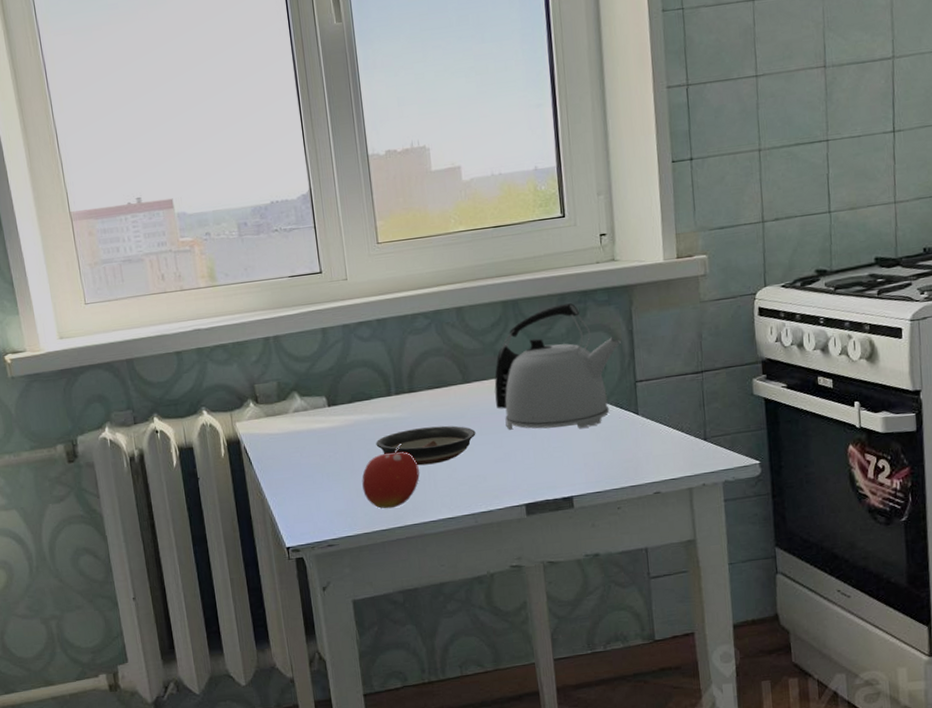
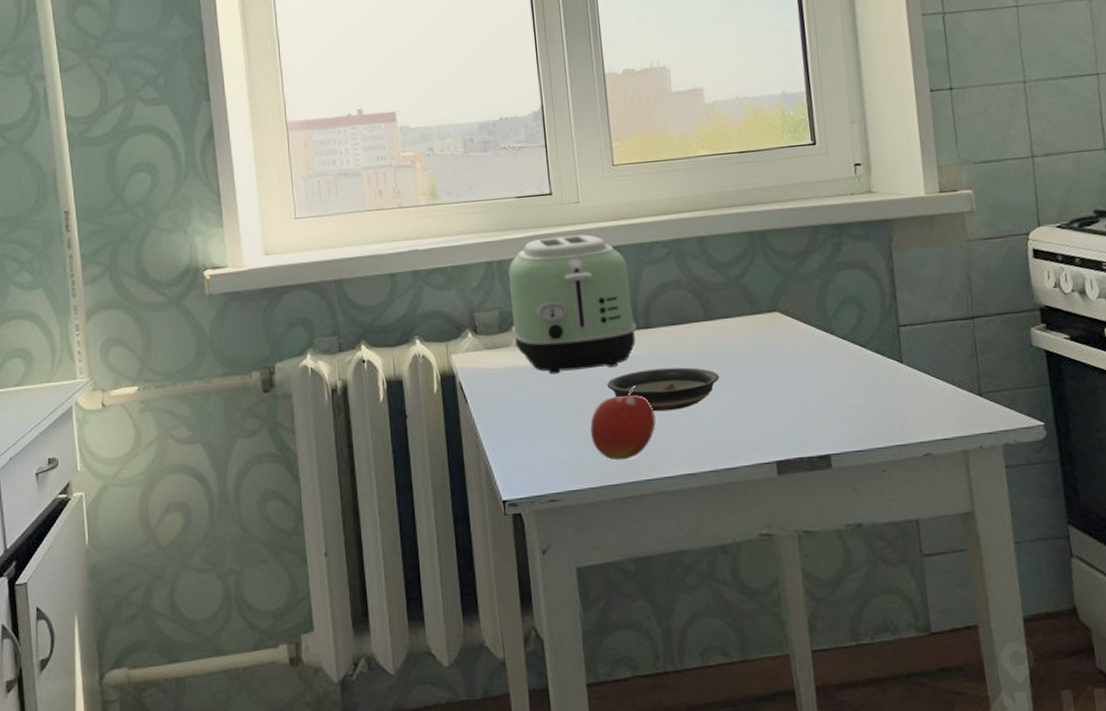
toaster: none [284,309,402,437] -> present [509,234,637,374]
kettle: present [494,303,621,430] -> none [740,237,881,376]

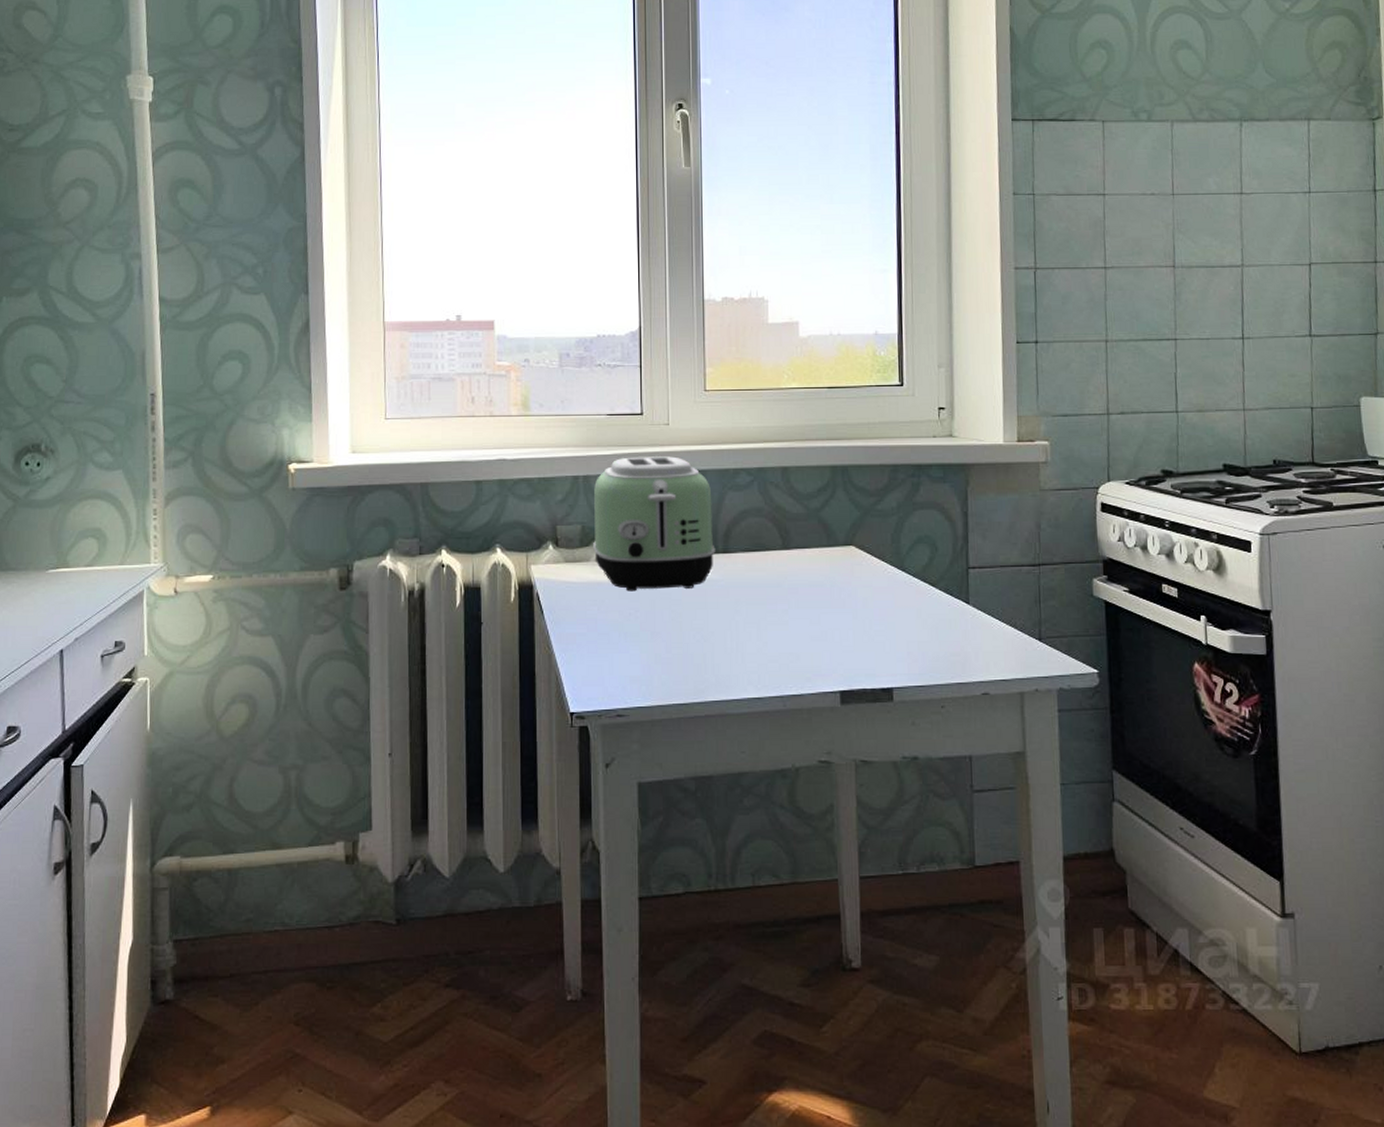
fruit: present [590,386,656,461] -> none [662,608,726,680]
saucer: present [607,367,720,412] -> none [682,593,792,635]

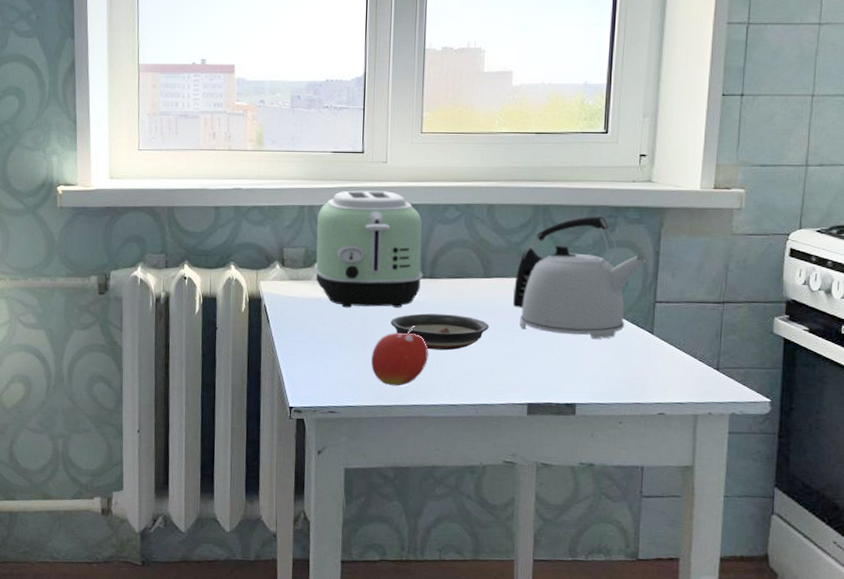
fruit: none [662,608,726,680] -> present [371,326,428,386]
saucer: none [682,593,792,635] -> present [390,313,489,351]
kettle: none [816,476,954,612] -> present [513,216,646,339]

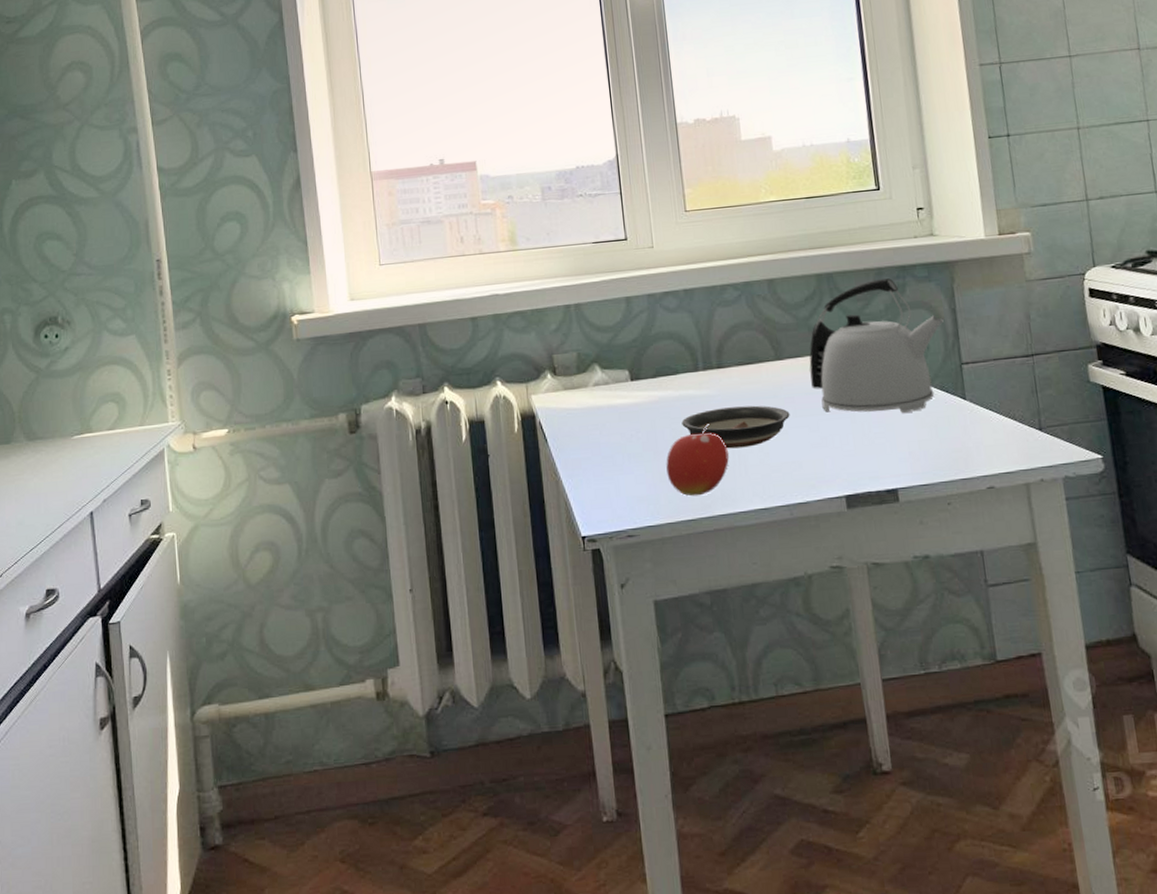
toaster: present [315,190,423,308] -> none [586,278,710,414]

